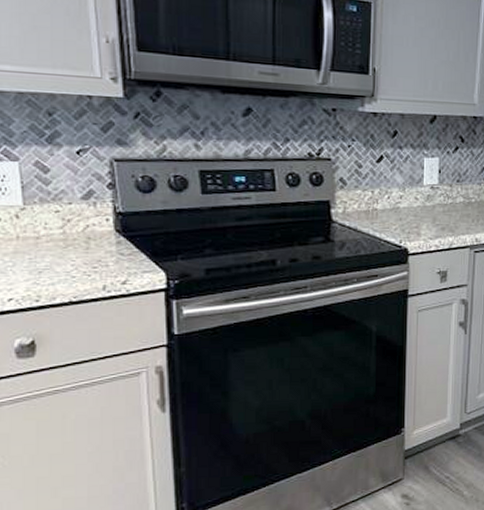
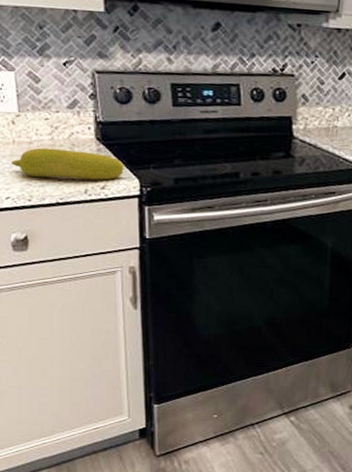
fruit: none [15,242,148,275] -> present [11,147,124,180]

